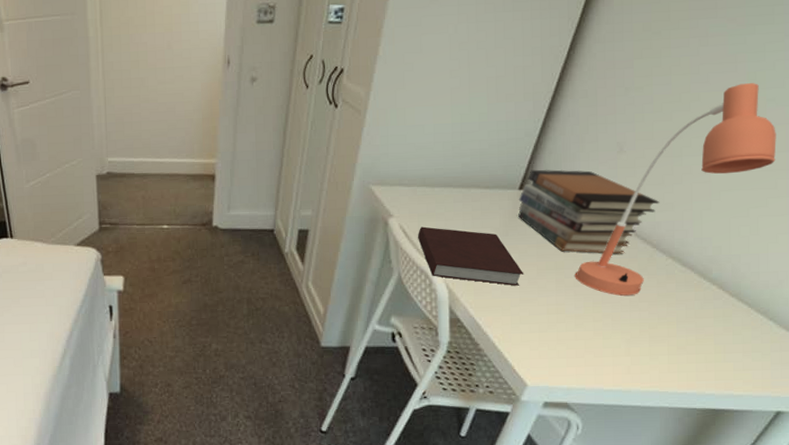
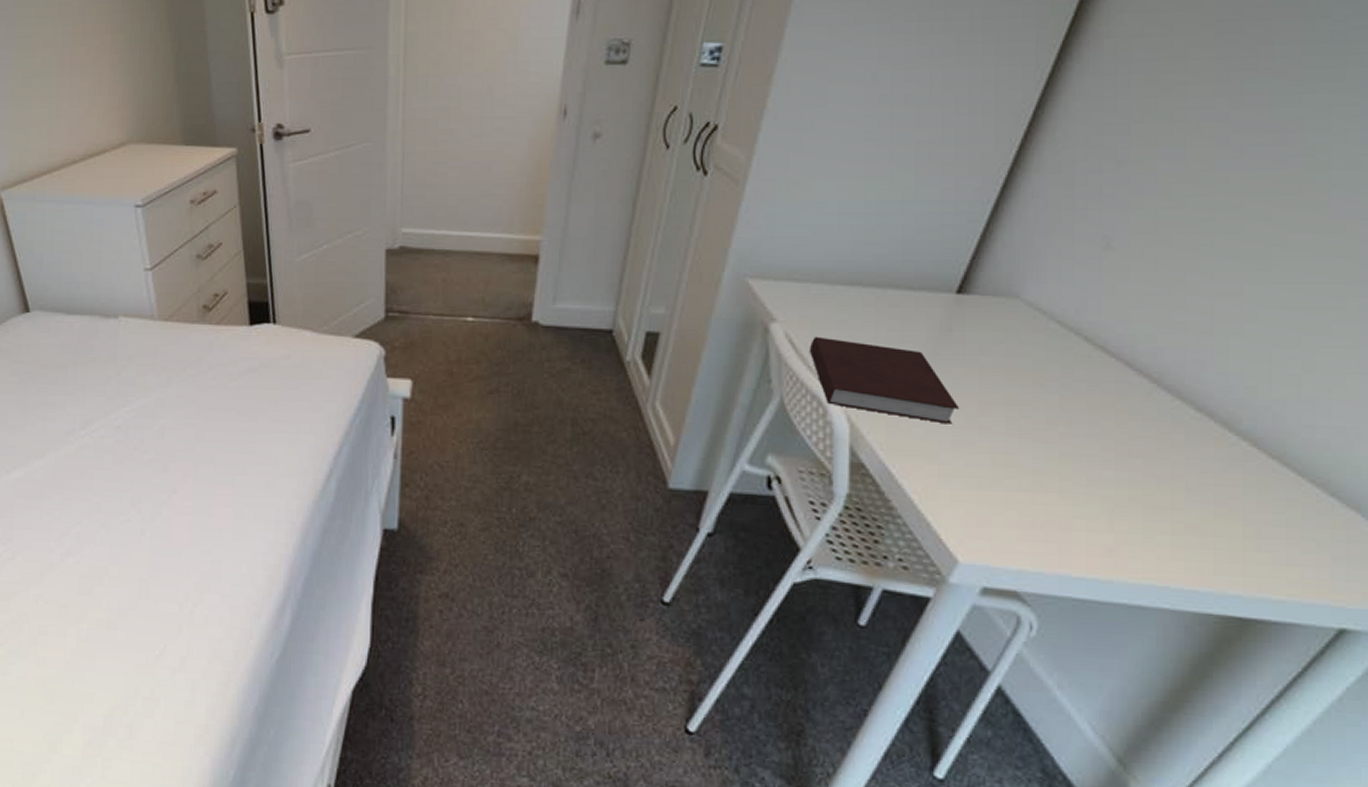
book stack: present [518,169,660,254] -> none [954,267,1164,389]
desk lamp: present [575,83,776,296] -> none [1034,160,1346,447]

